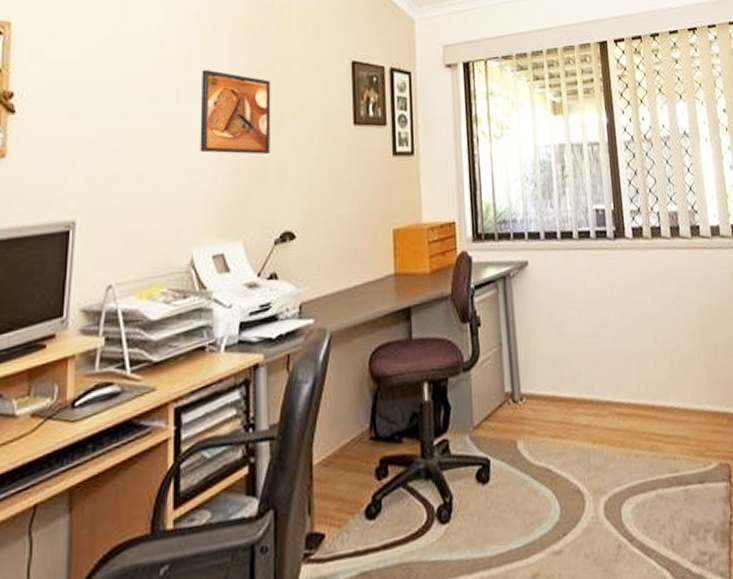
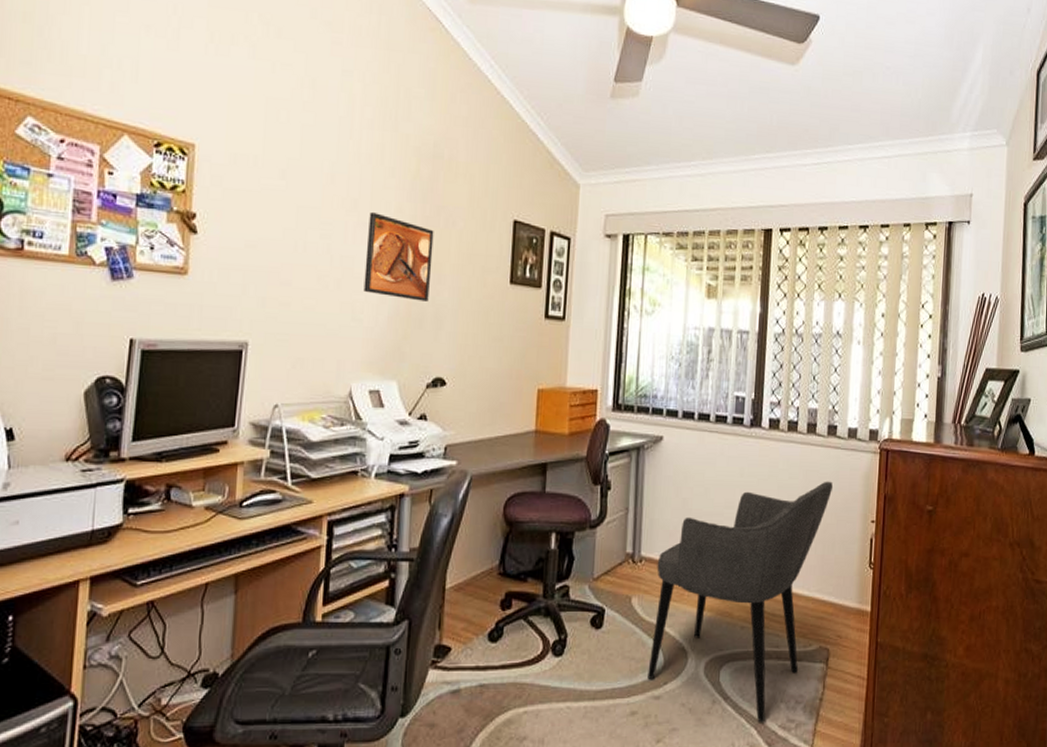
armchair: none [539,283,705,562] -> present [648,481,833,723]

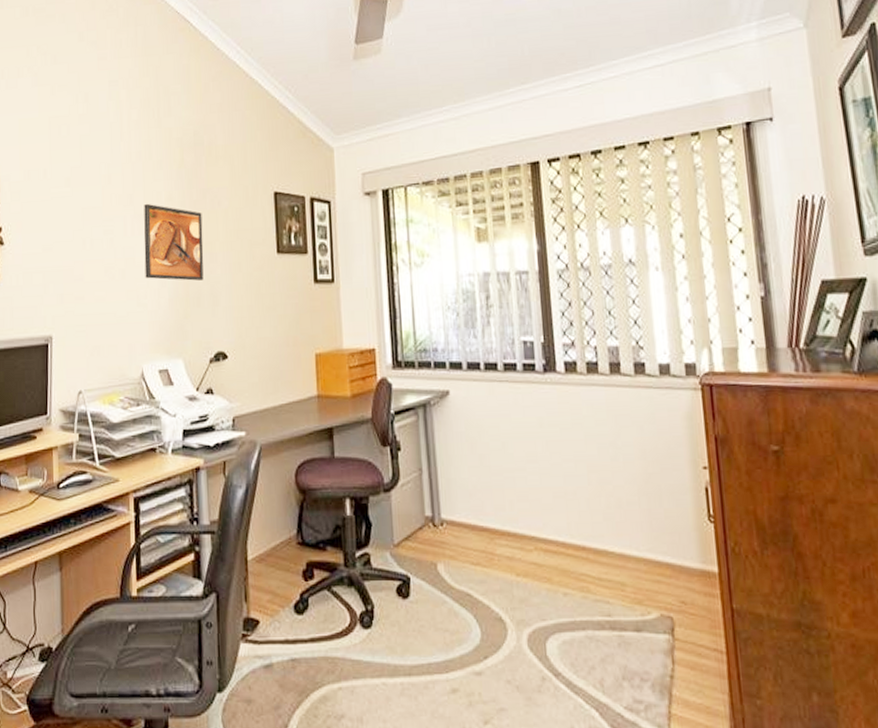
armchair: present [648,481,833,723] -> none [460,425,650,703]

